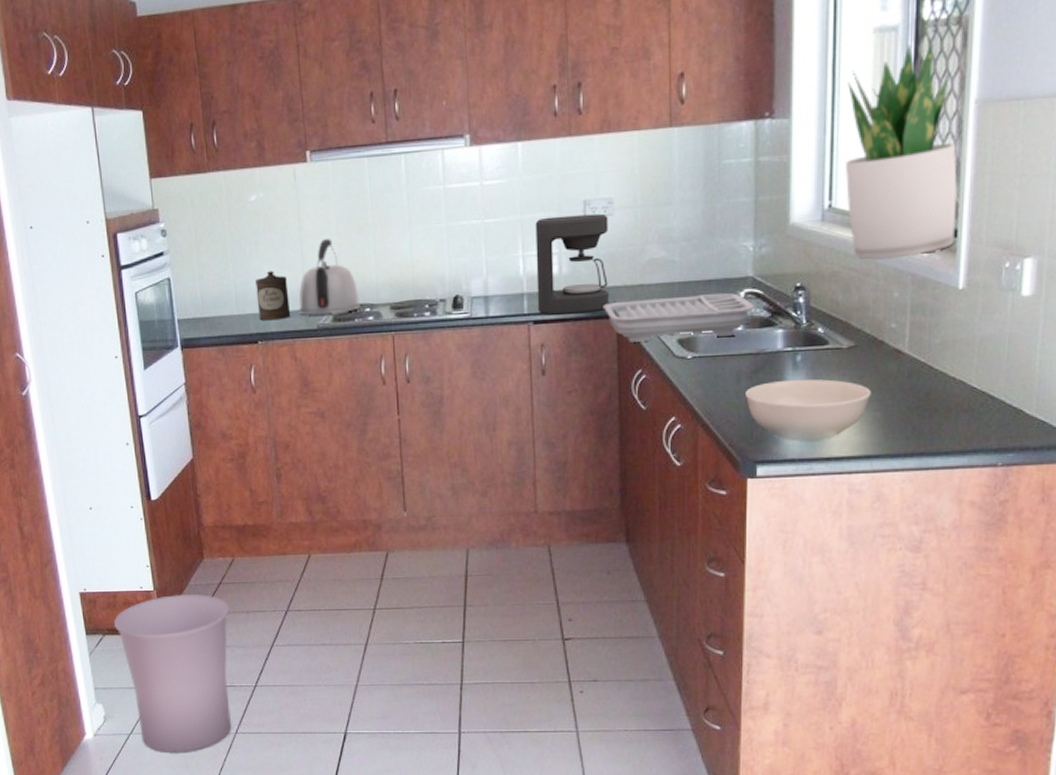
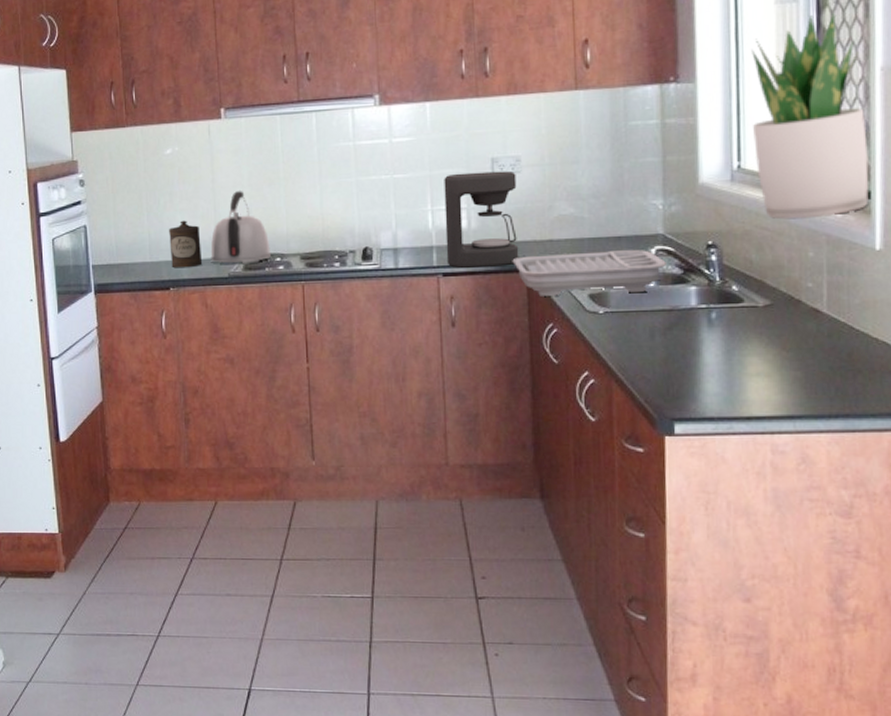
waste bin: present [114,593,231,752] -> none [18,538,134,704]
bowl: present [744,379,871,442] -> none [659,336,790,399]

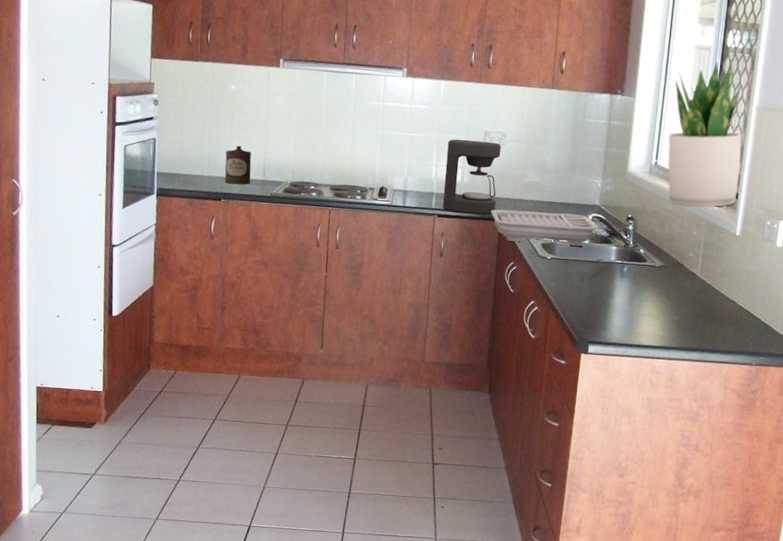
kettle: present [210,190,272,265] -> none [257,127,308,189]

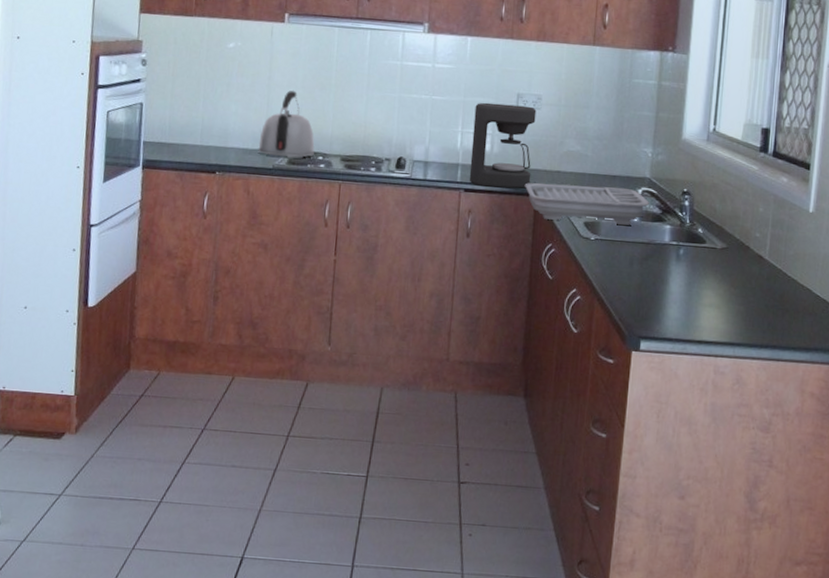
canister: present [224,145,252,185] -> none [220,110,251,156]
kettle: none [257,127,308,189] -> present [257,90,315,160]
planter: present [667,61,744,208] -> none [727,14,813,180]

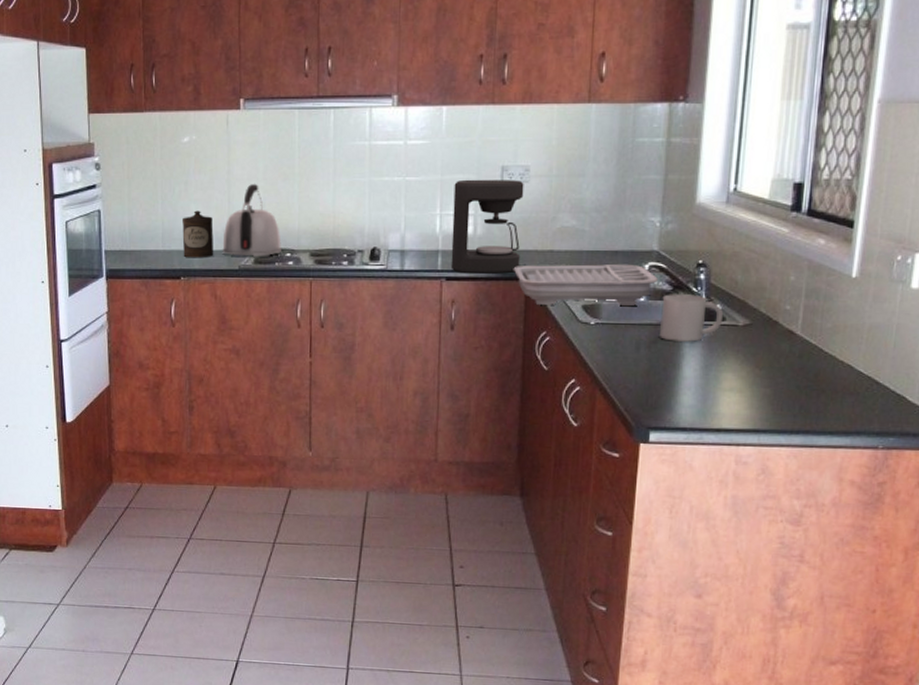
canister: none [220,110,251,156] -> present [182,210,214,258]
mug: none [650,216,705,261] -> present [659,293,724,343]

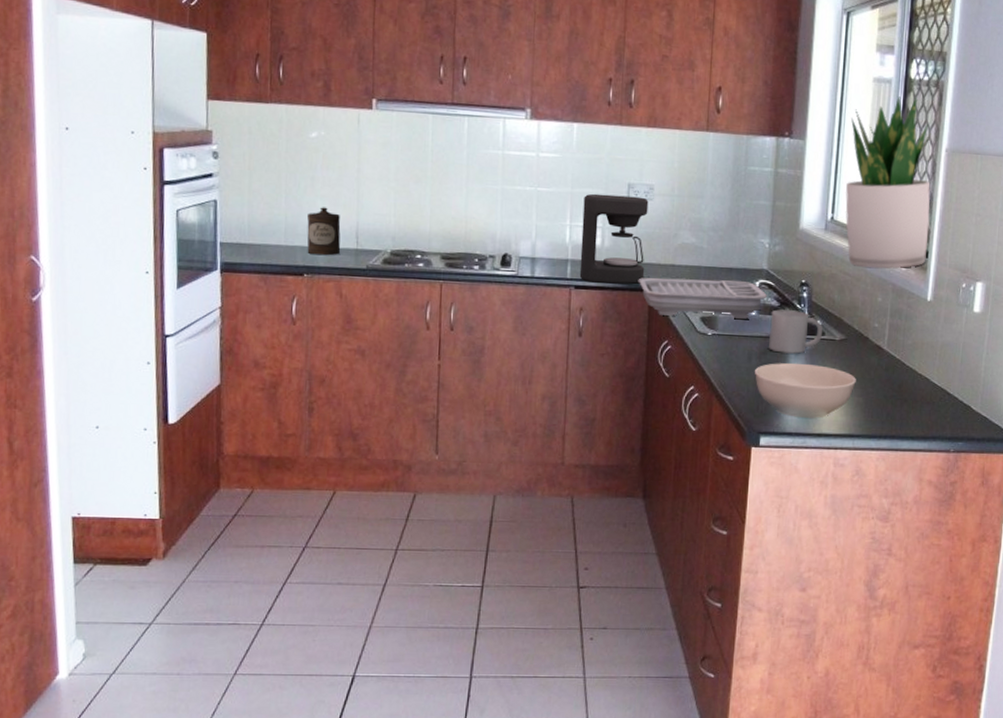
kettle: present [222,183,282,258] -> none [349,183,413,259]
bowl: none [642,351,763,412] -> present [754,362,856,418]
planter: none [751,43,859,244] -> present [845,96,931,269]

